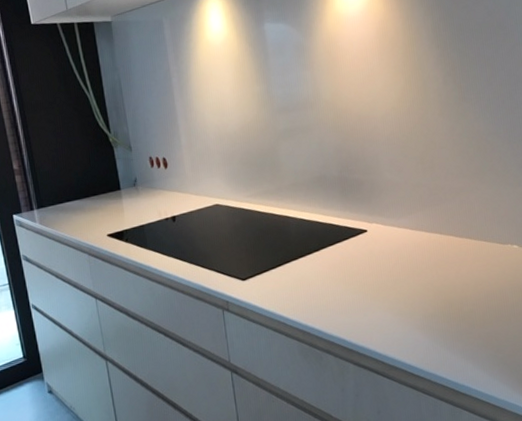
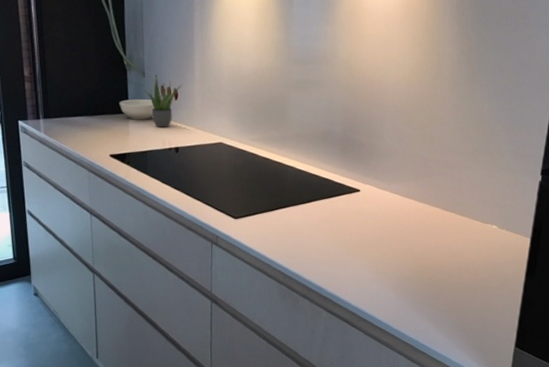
bowl: none [109,173,146,196] -> present [118,99,155,120]
potted plant: none [132,147,171,199] -> present [143,74,183,127]

